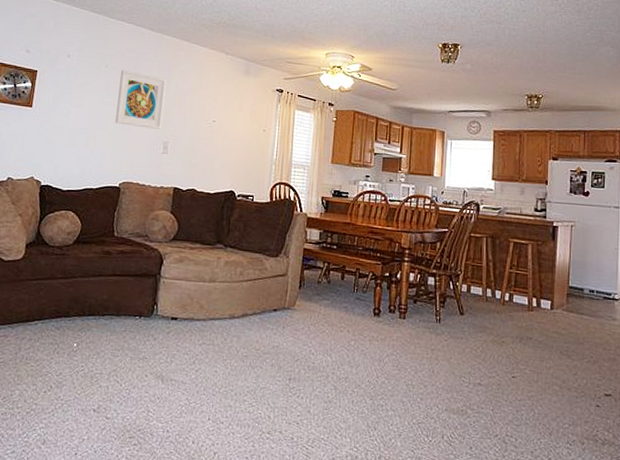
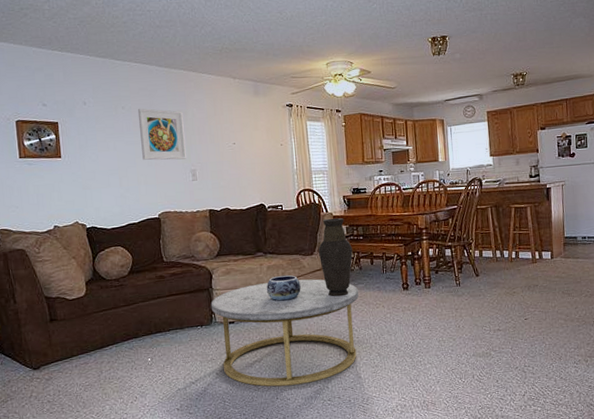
coffee table: none [154,279,323,408] -> present [210,279,359,387]
decorative bowl: none [219,274,259,305] -> present [266,275,301,301]
vase: none [284,219,323,311] -> present [318,218,353,297]

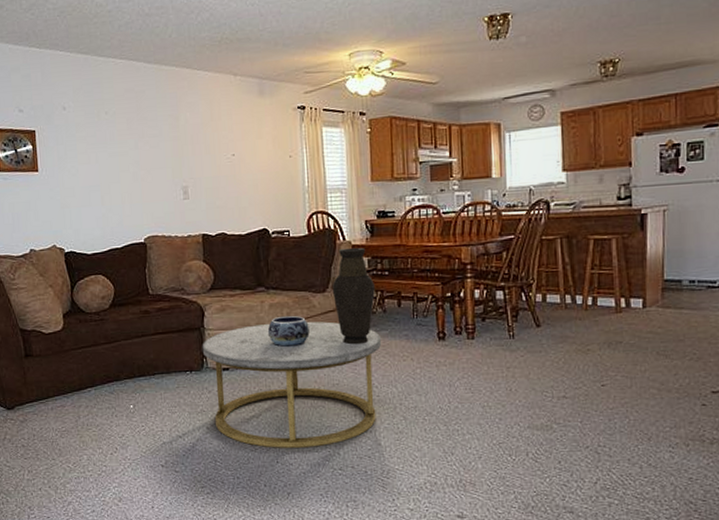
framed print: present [137,108,186,160] -> none [122,113,177,175]

